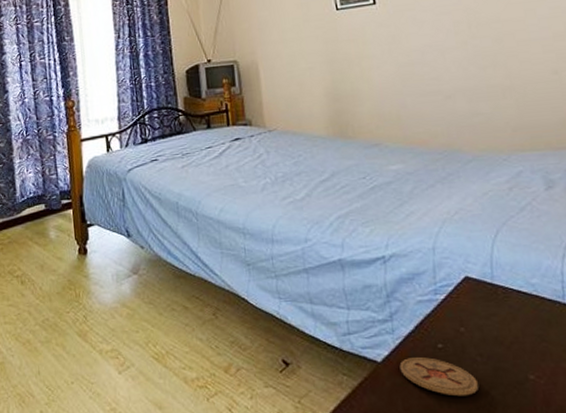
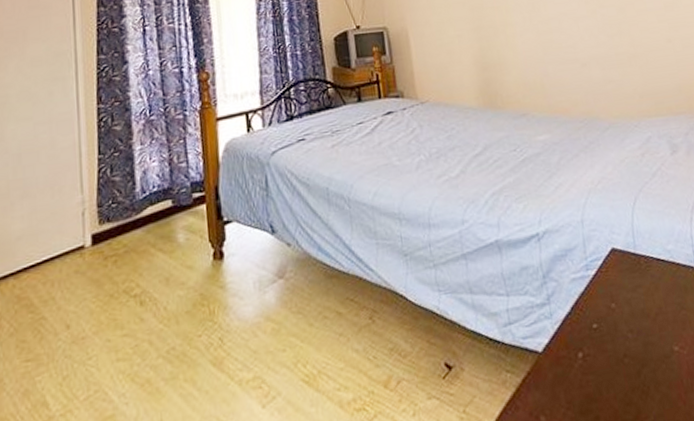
coaster: present [399,357,479,397] -> none [559,340,633,380]

